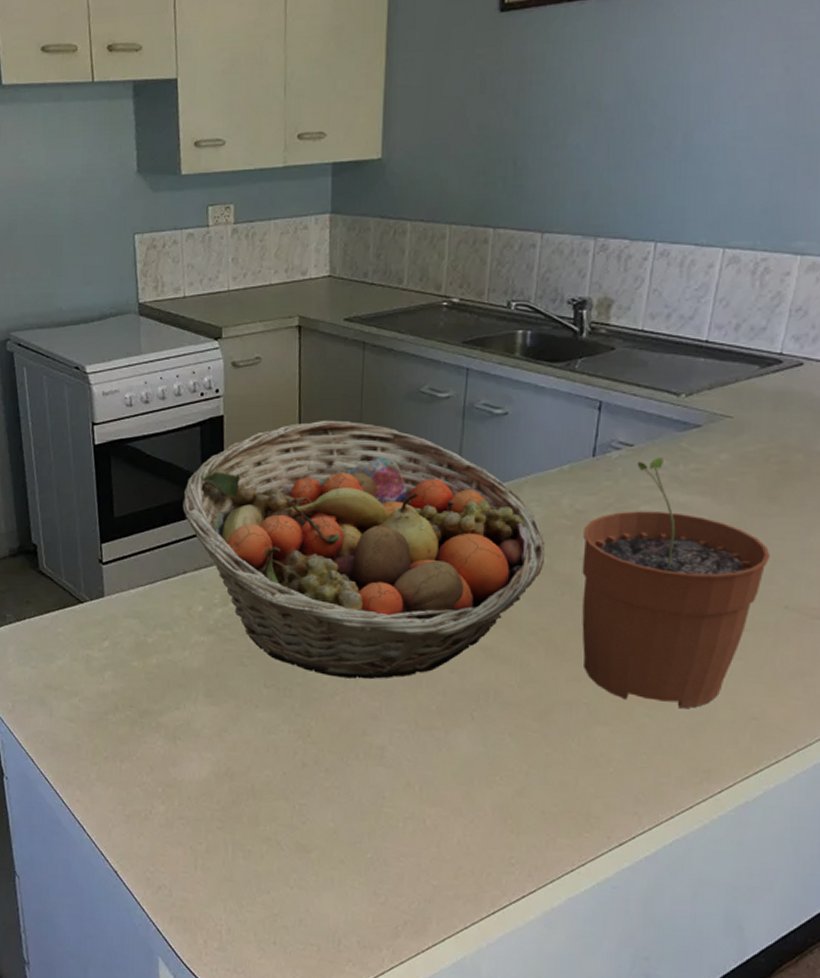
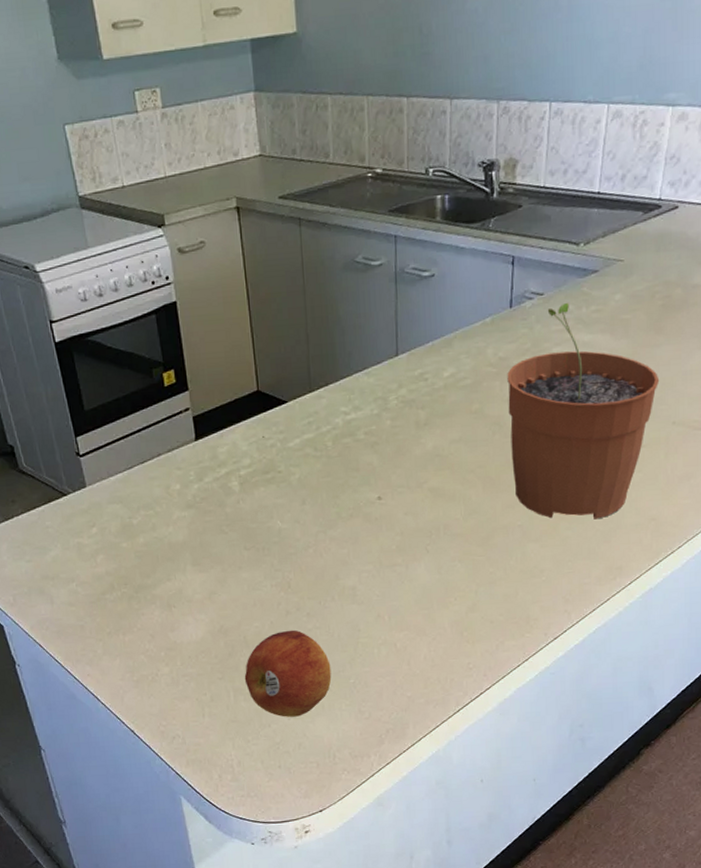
fruit basket: present [182,420,545,680] -> none [148,296,476,533]
fruit: none [246,784,347,887] -> present [244,629,332,717]

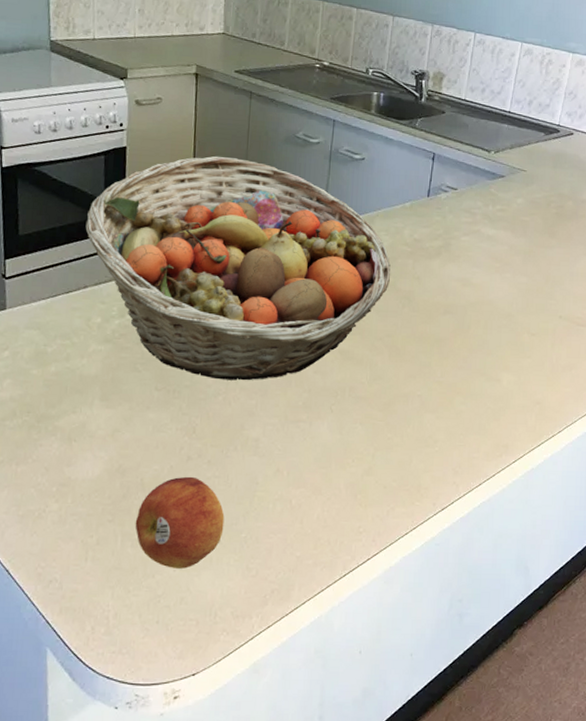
fruit basket: none [148,296,476,533] -> present [85,156,391,381]
plant pot: present [507,302,660,520] -> none [417,199,551,398]

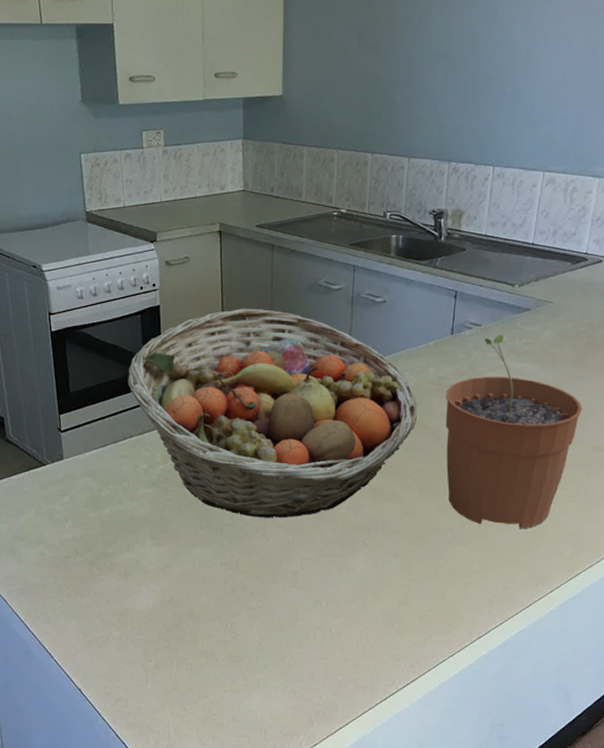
fruit: present [135,476,225,569] -> none [188,607,269,690]
plant pot: none [417,199,551,398] -> present [446,334,583,529]

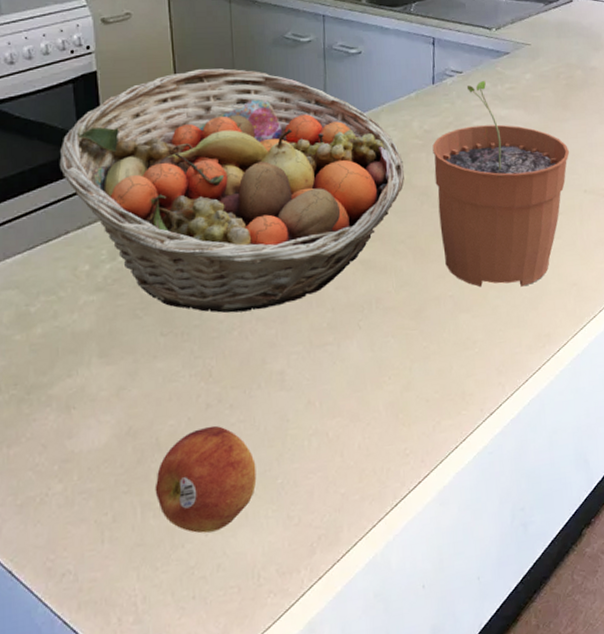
fruit: none [188,607,269,690] -> present [154,425,257,533]

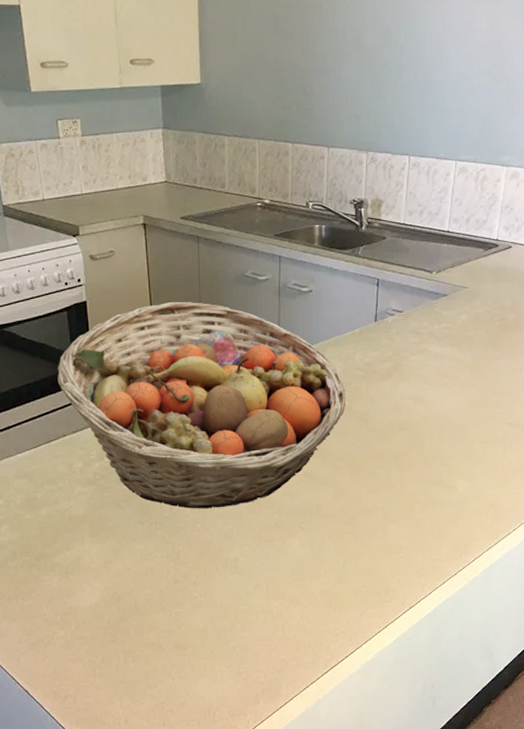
fruit: present [154,425,257,533] -> none [134,597,214,678]
plant pot: present [432,80,570,288] -> none [372,319,498,504]

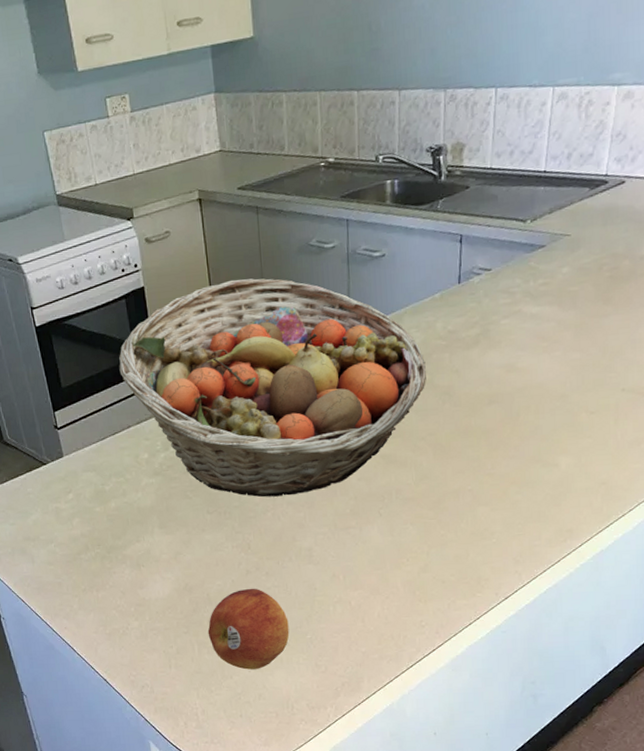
fruit: none [134,597,214,678] -> present [207,588,290,670]

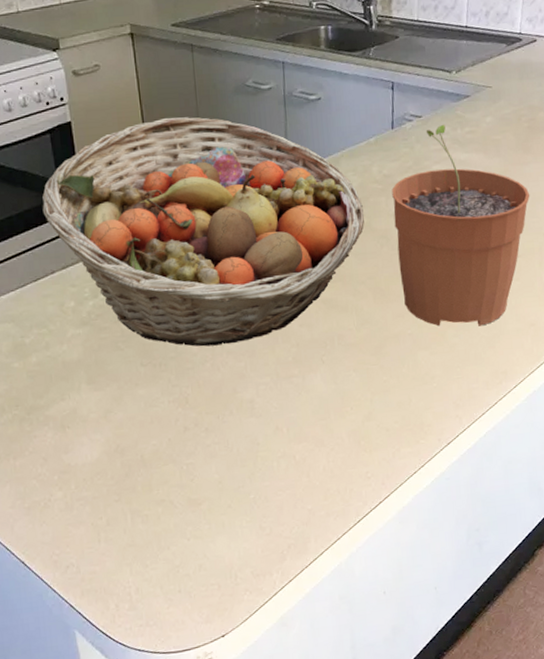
fruit: present [207,588,290,670] -> none [141,446,232,538]
plant pot: none [456,276,608,484] -> present [392,124,530,326]

